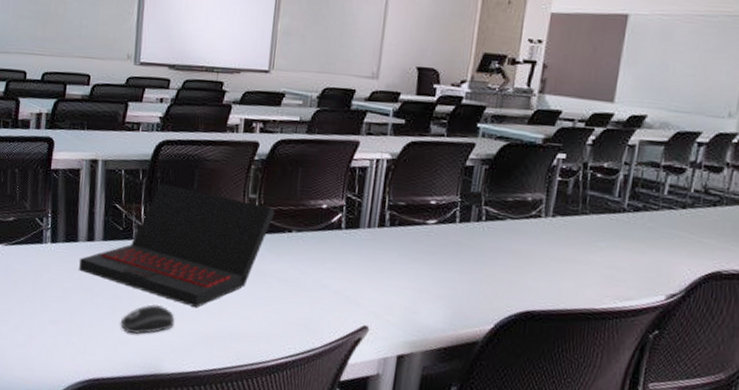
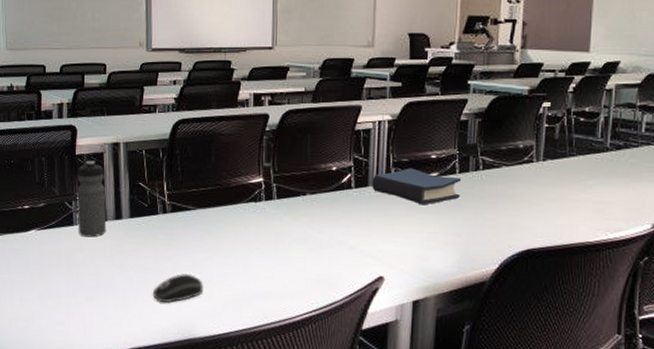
water bottle: none [47,176,79,258] -> present [77,160,107,238]
laptop: present [79,183,275,307] -> none [110,160,289,273]
hardback book: none [363,212,462,254] -> present [372,168,462,205]

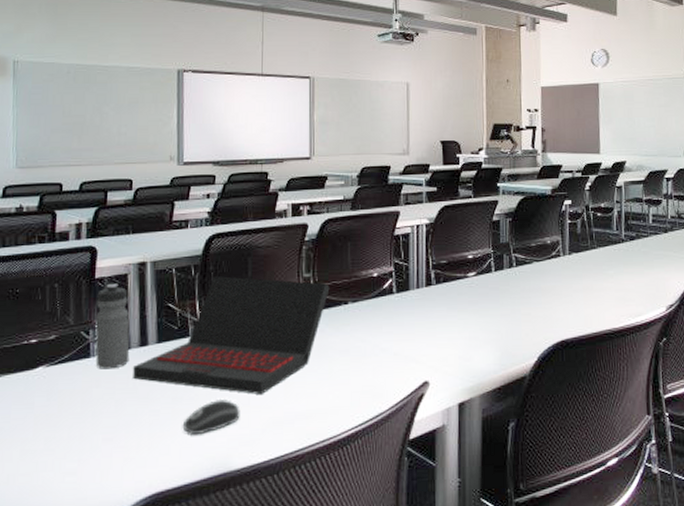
laptop: none [110,160,289,273] -> present [133,276,330,394]
hardback book: present [372,168,462,205] -> none [413,269,498,305]

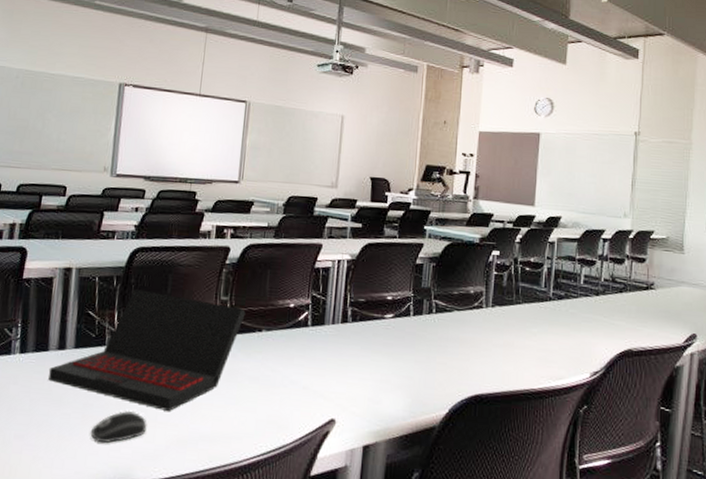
water bottle: present [95,283,130,369] -> none [15,285,51,369]

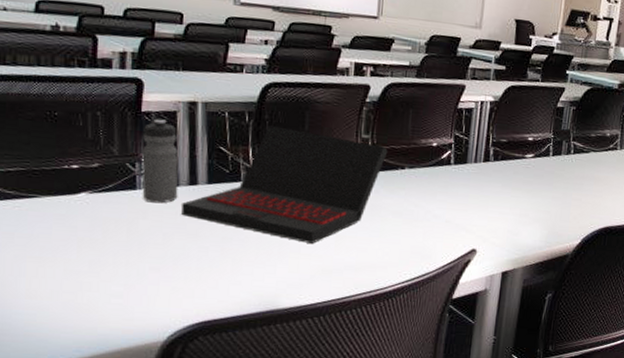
water bottle: none [15,285,51,369] -> present [142,119,179,204]
computer mouse: present [90,410,147,444] -> none [231,243,290,275]

